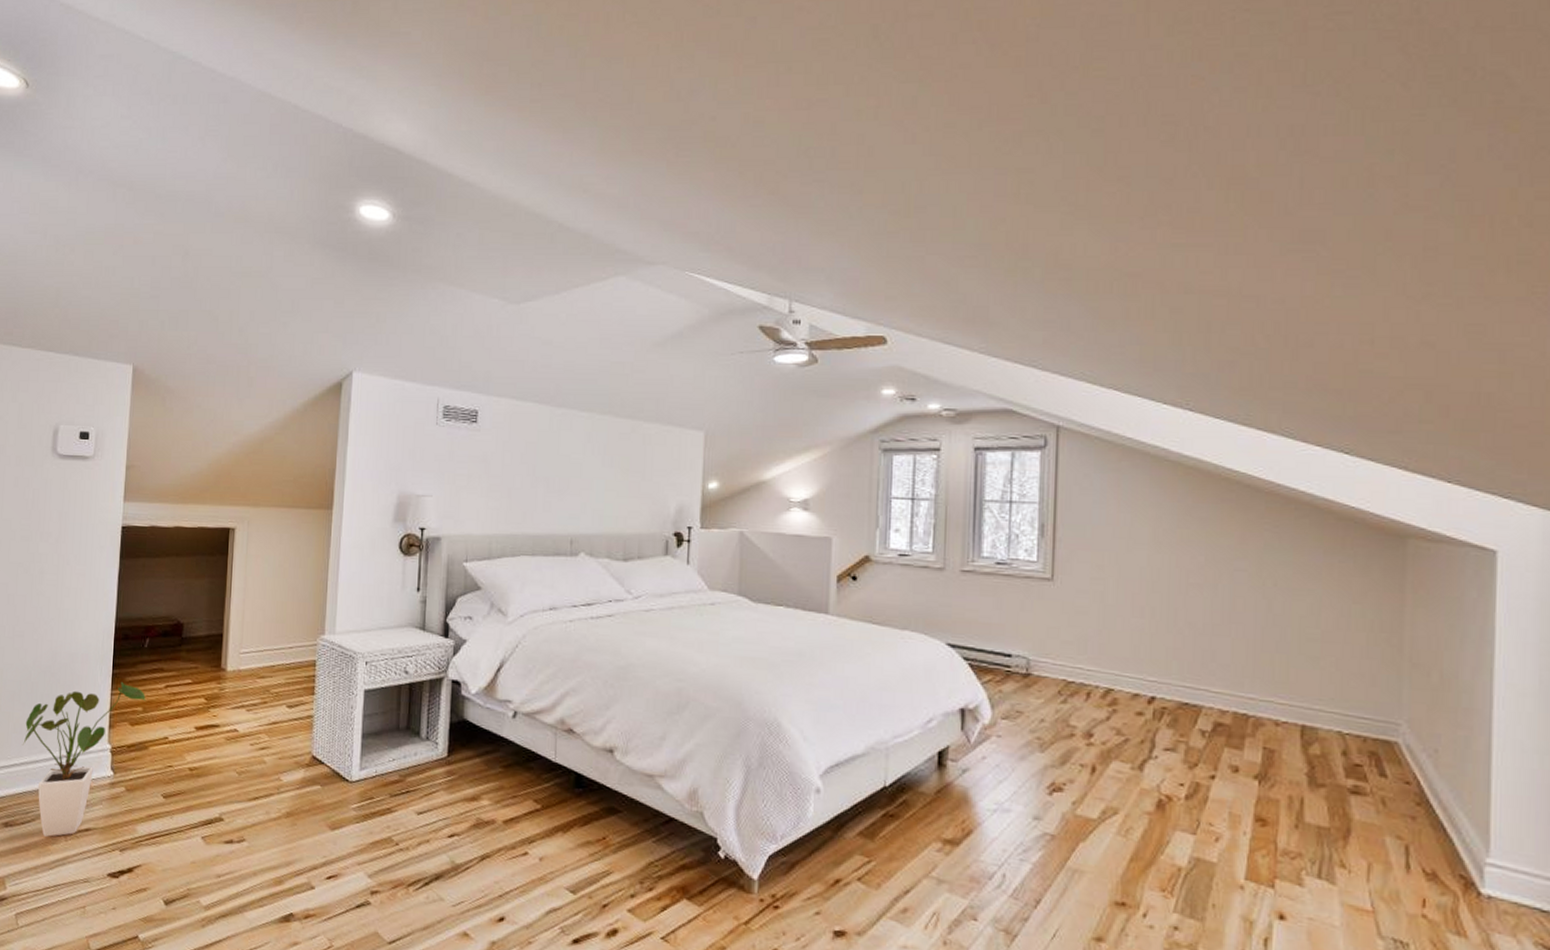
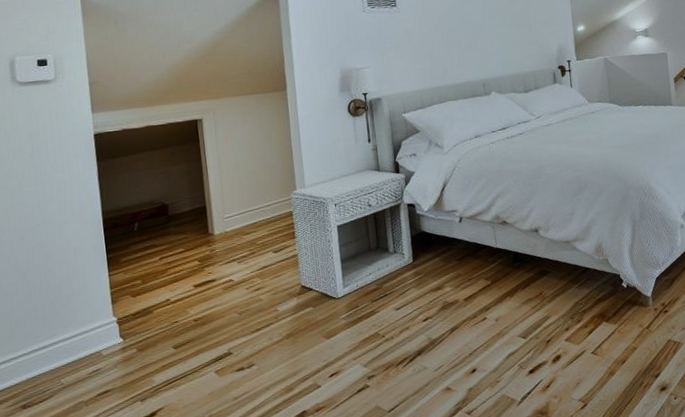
house plant: present [22,681,146,837] -> none [27,262,143,407]

